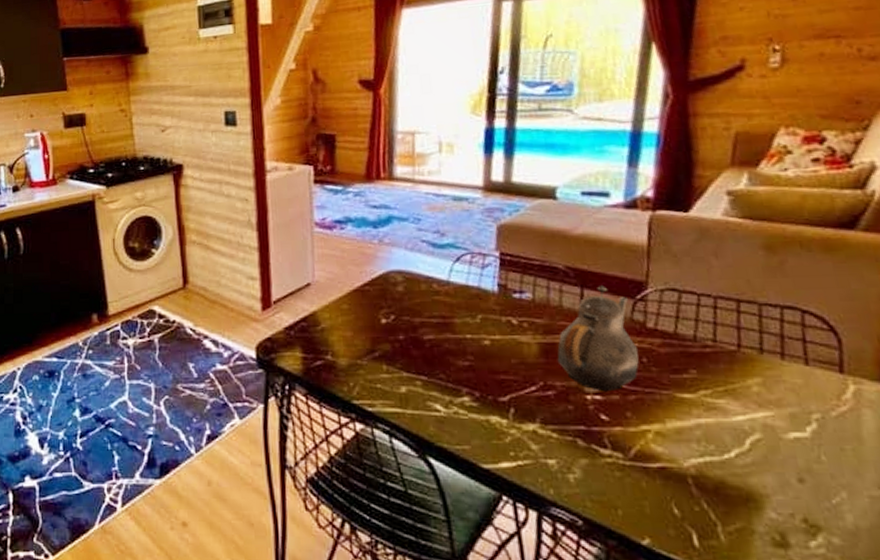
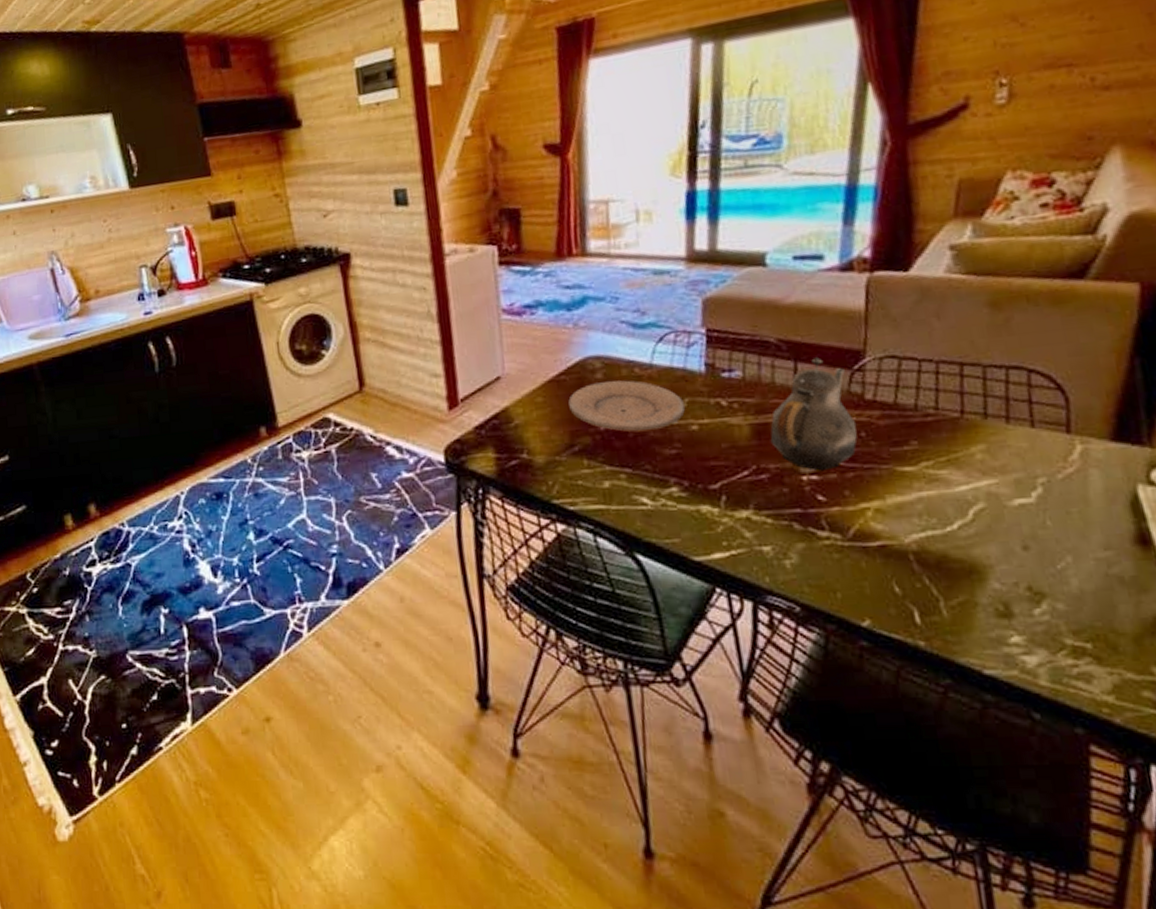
plate: none [371,294,479,343] -> present [568,380,686,432]

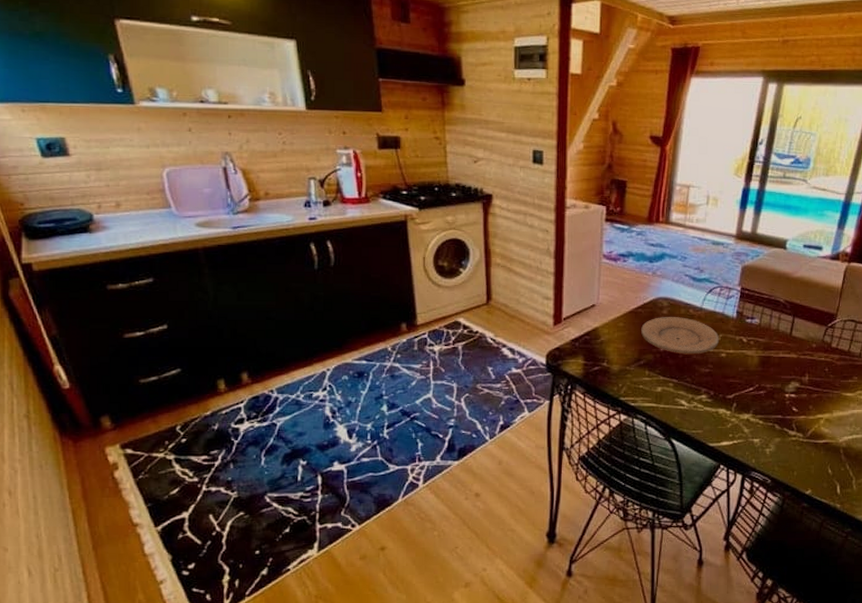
teapot: present [770,357,857,471] -> none [770,316,824,392]

